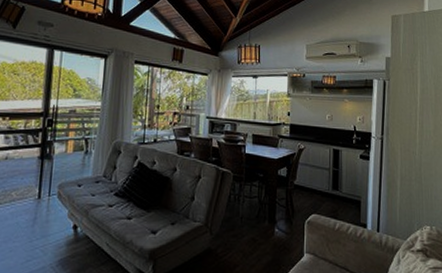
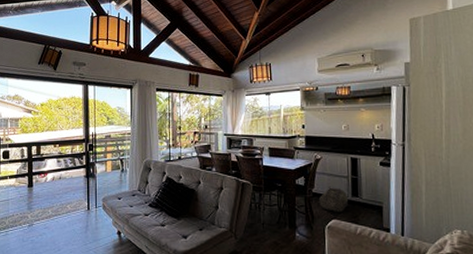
backpack: none [301,178,328,206] -> present [319,186,348,212]

